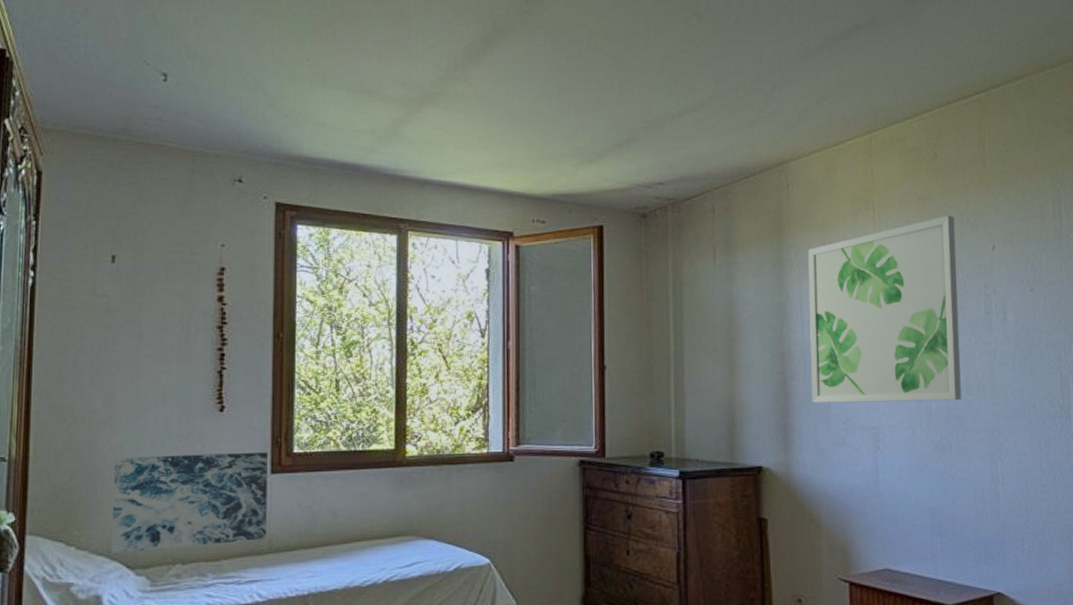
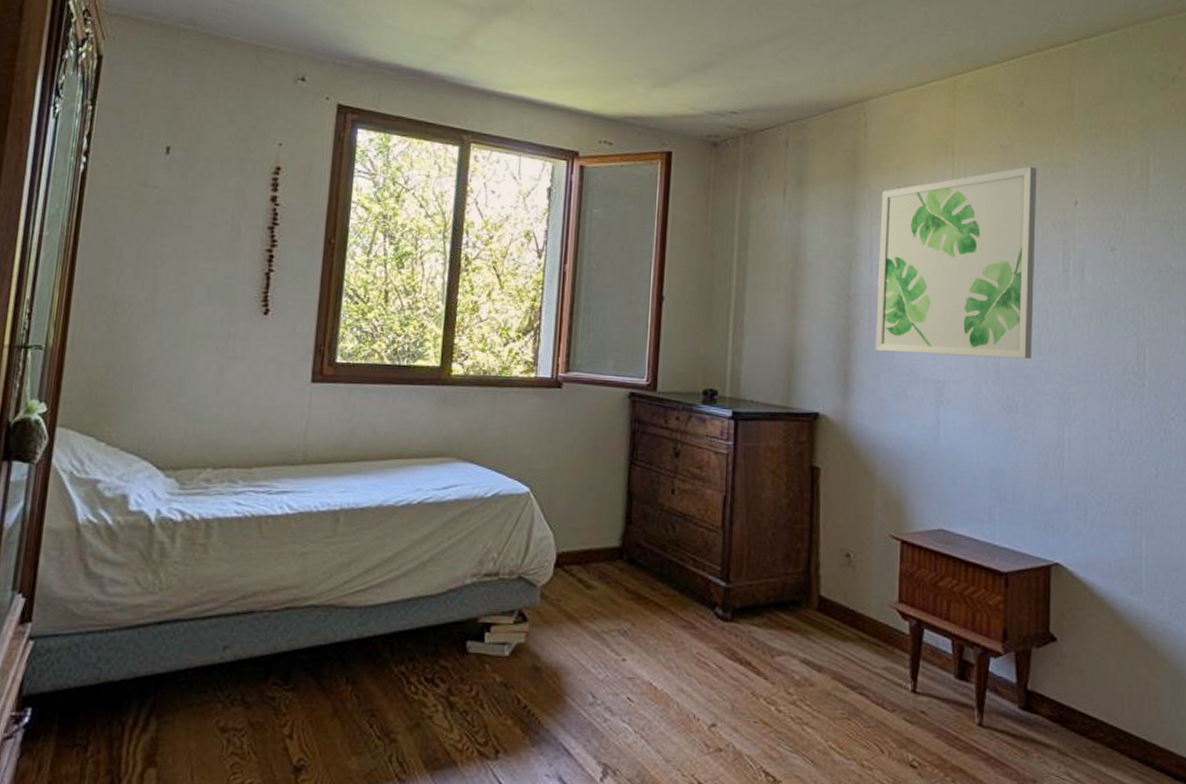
wall art: present [111,451,268,554] -> none [141,354,310,453]

